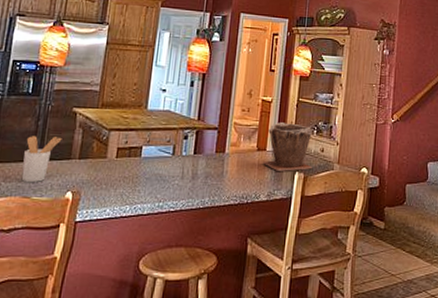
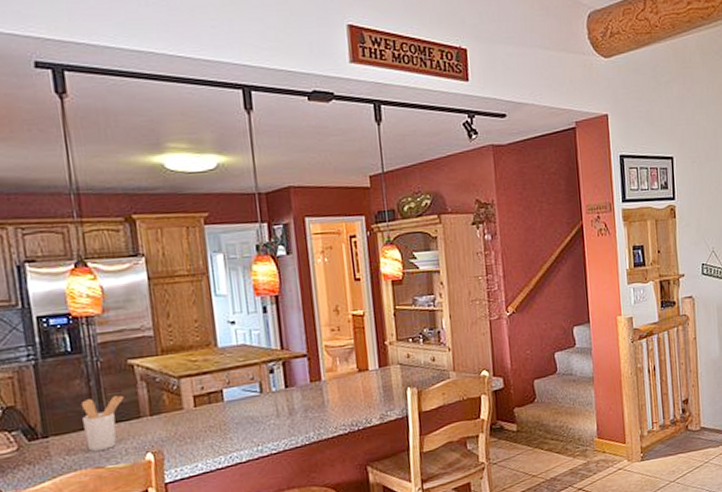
plant pot: present [262,122,312,171] -> none [366,335,425,391]

